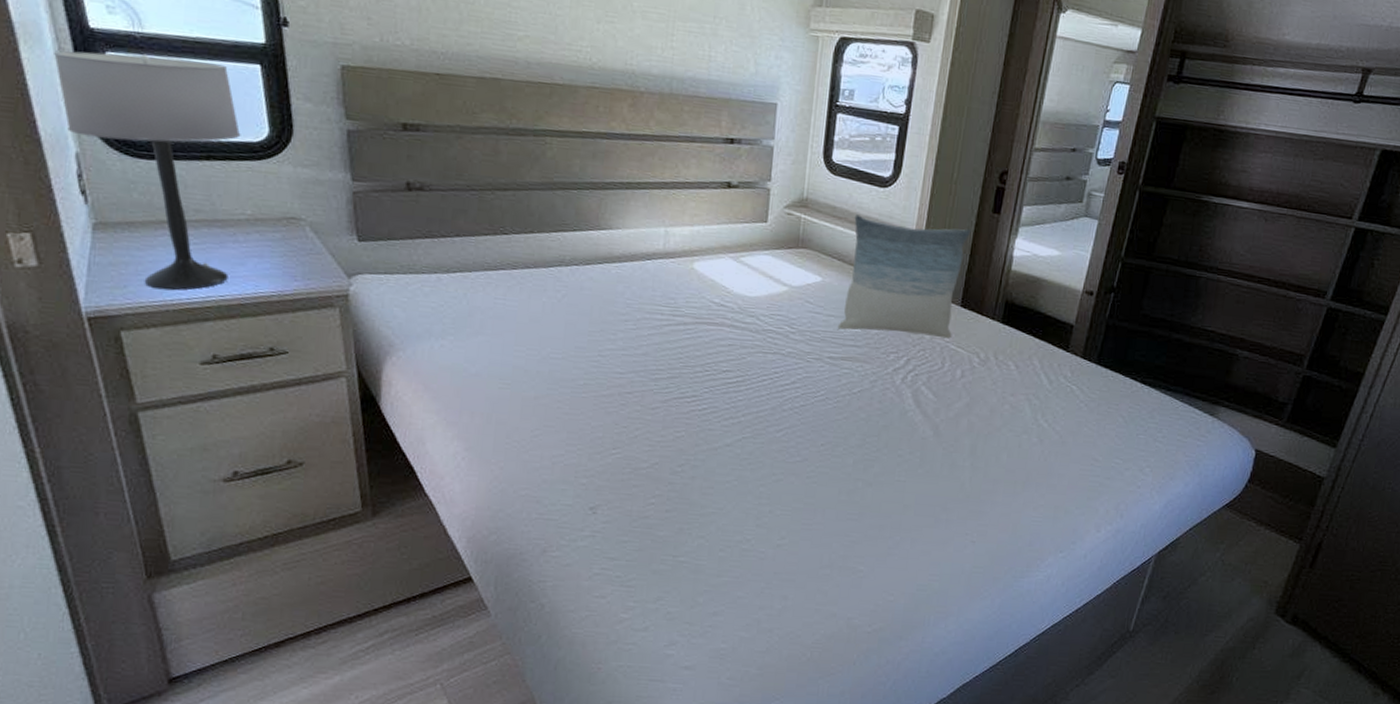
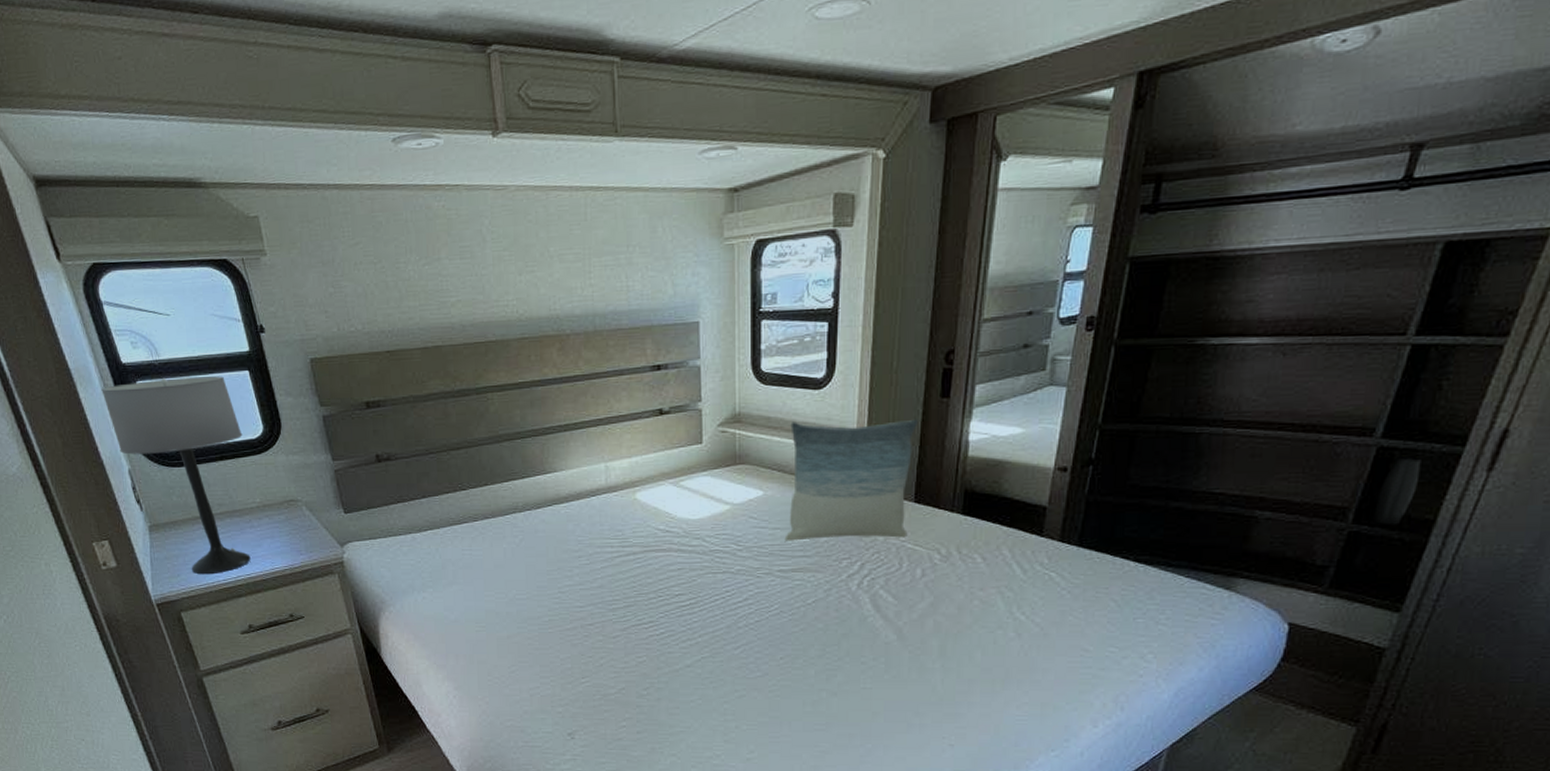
vase: none [1321,317,1357,375] -> present [1373,456,1422,526]

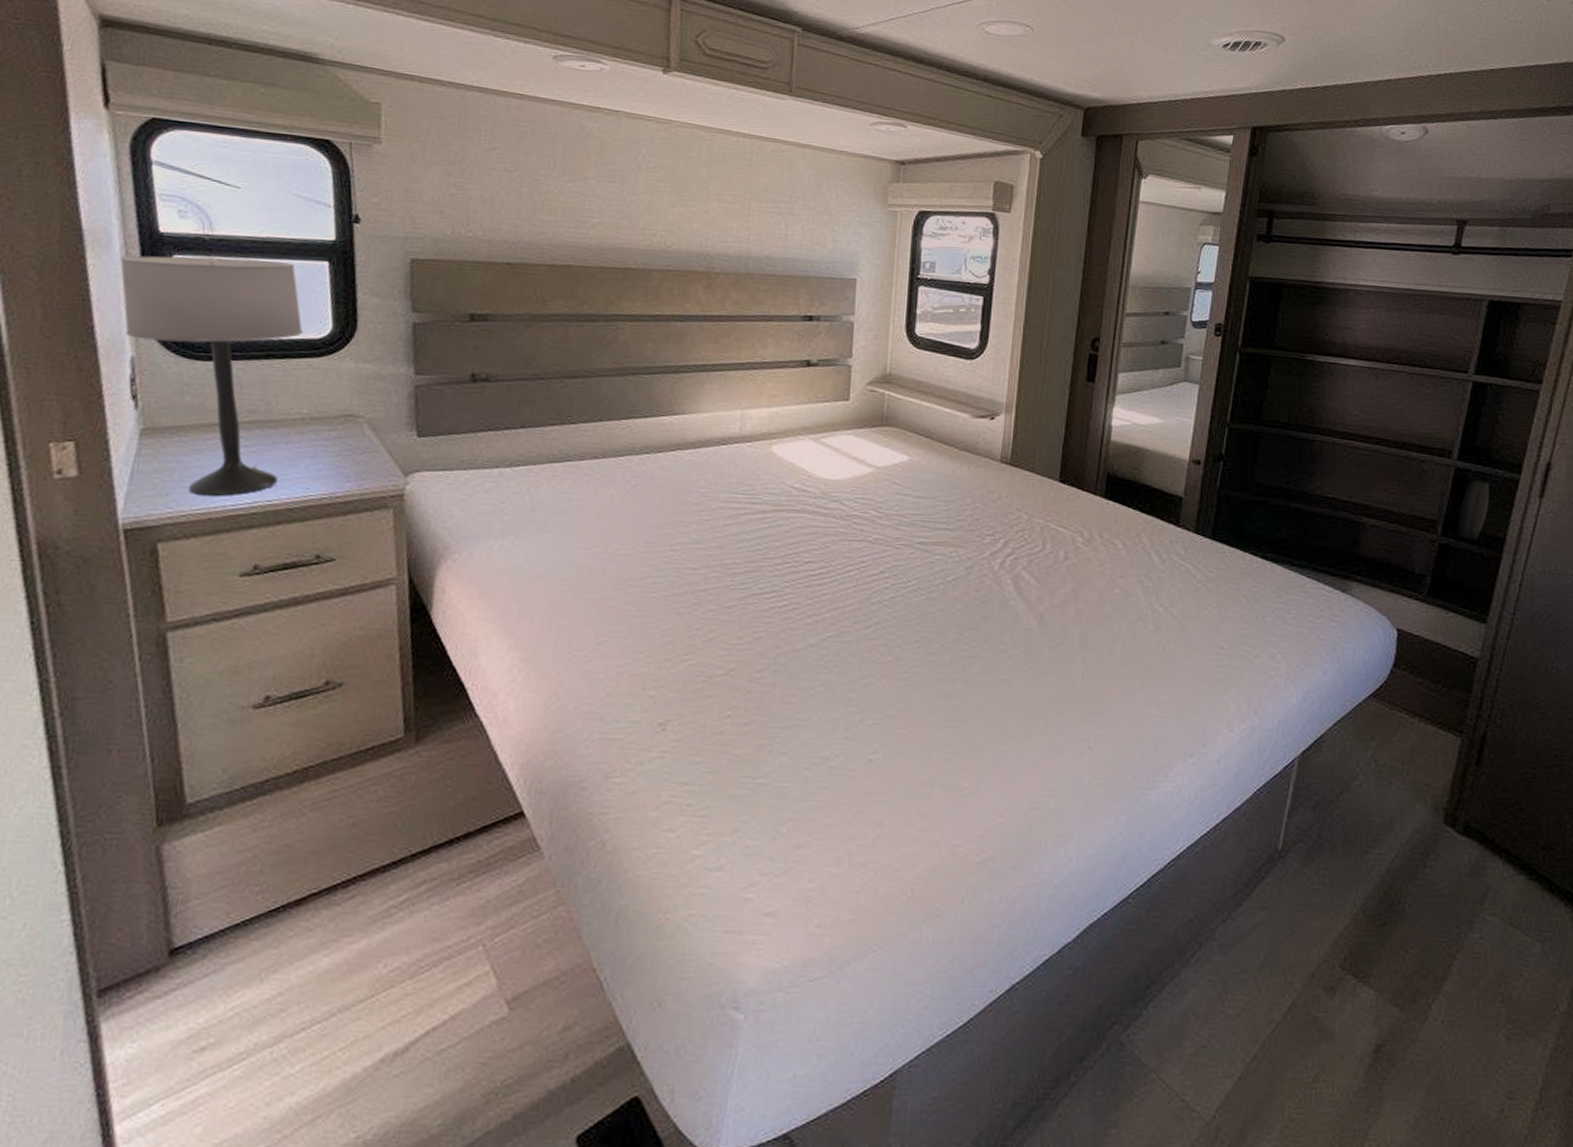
pillow: present [784,419,919,541] -> none [927,388,1066,518]

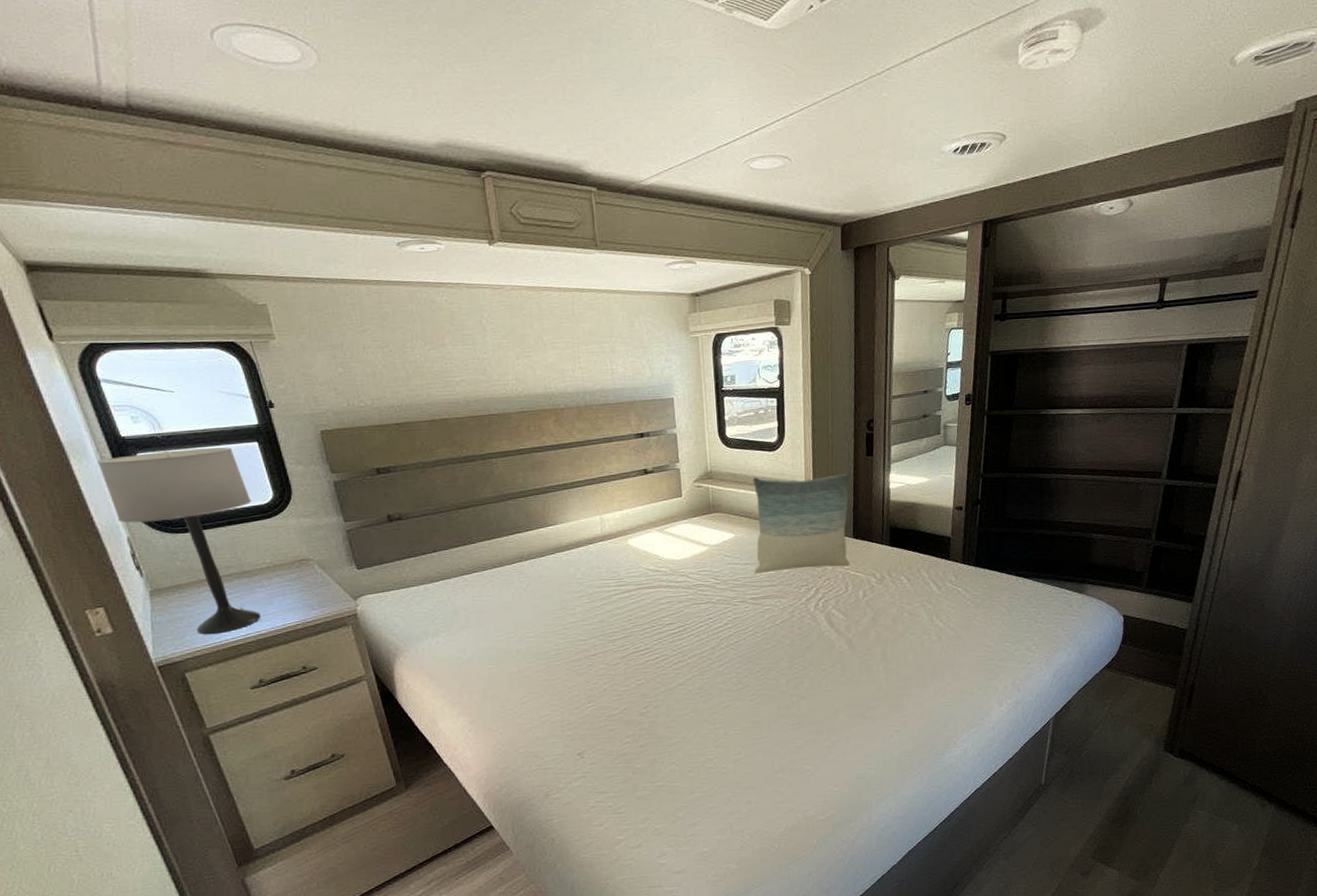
pillow: none [927,388,1066,518] -> present [752,473,852,574]
vase: present [1458,478,1490,541] -> none [1168,491,1193,541]

